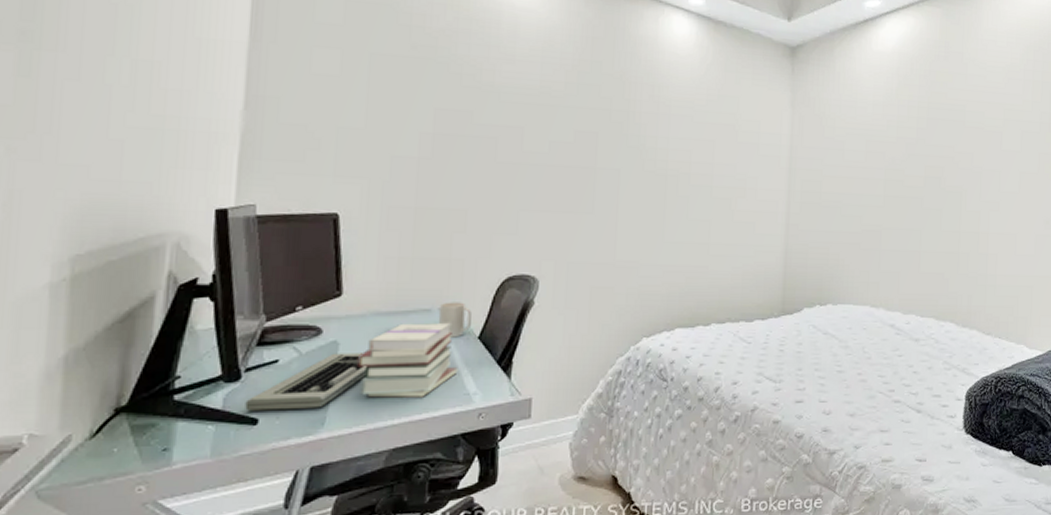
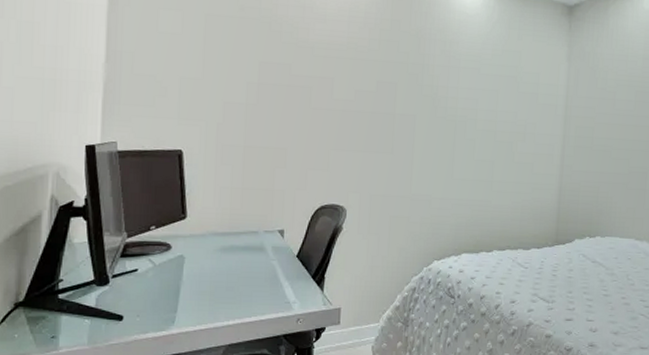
computer keyboard: present [245,353,368,411] -> none [113,265,208,310]
books: present [356,323,458,398] -> none [199,242,280,304]
mug: present [438,302,472,338] -> none [263,225,291,256]

